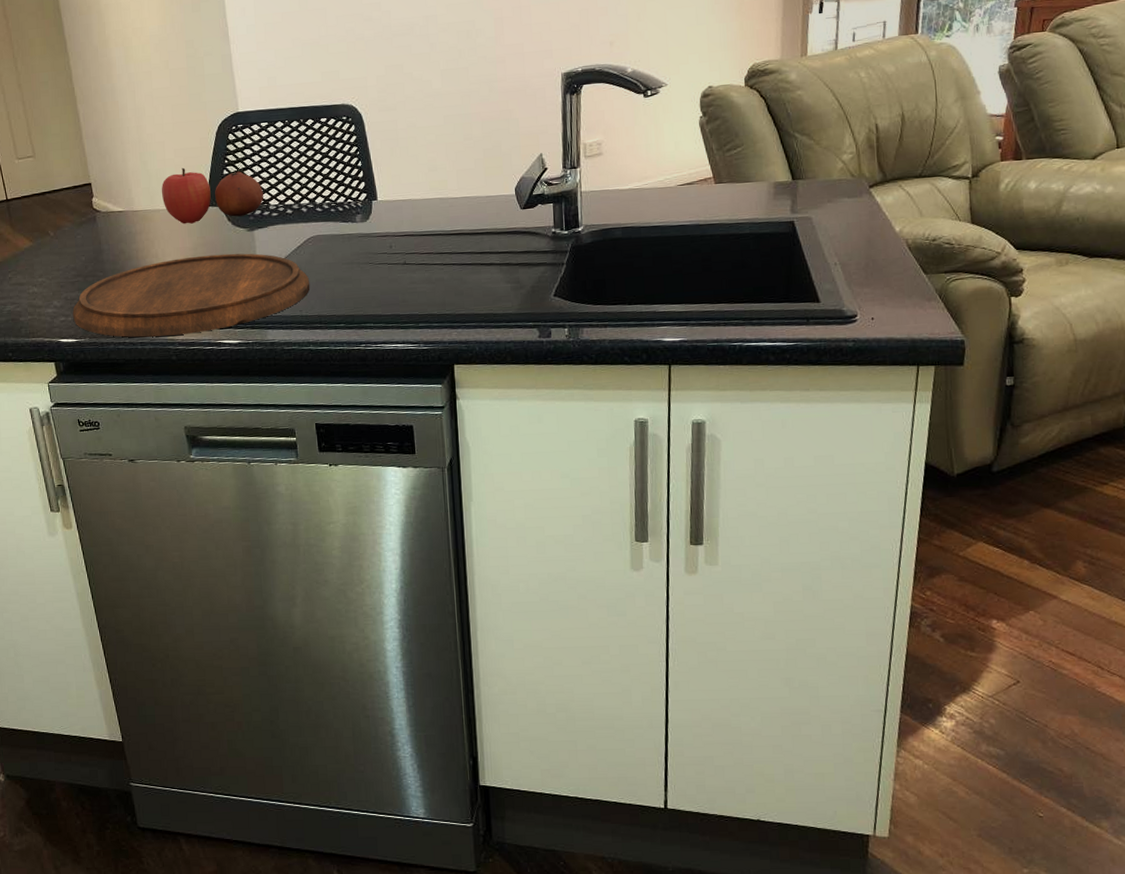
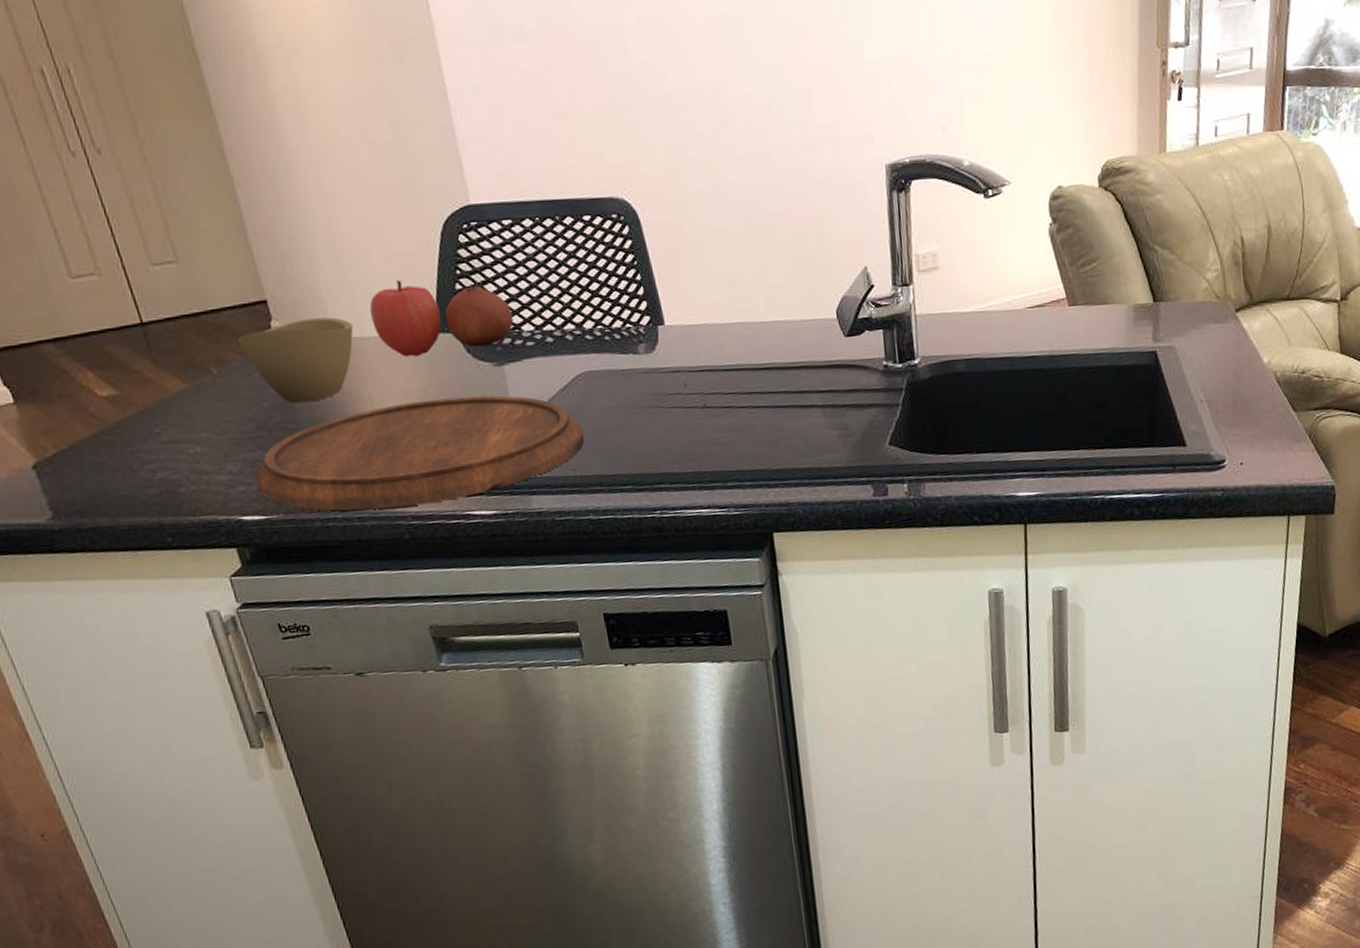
bowl: none [69,195,149,258] -> present [237,317,354,404]

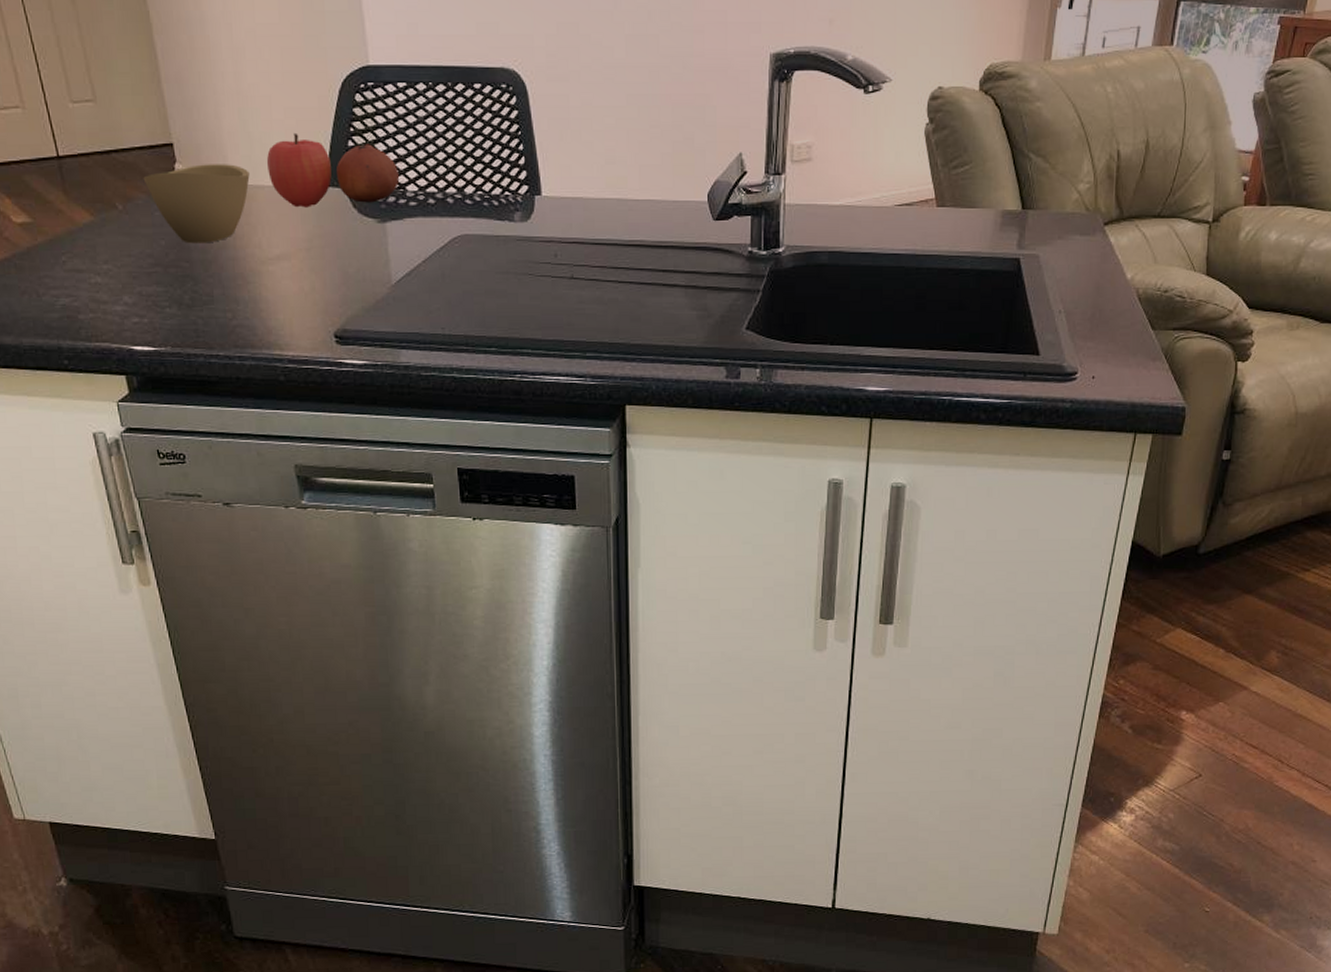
cutting board: present [256,395,585,511] -> none [149,249,455,351]

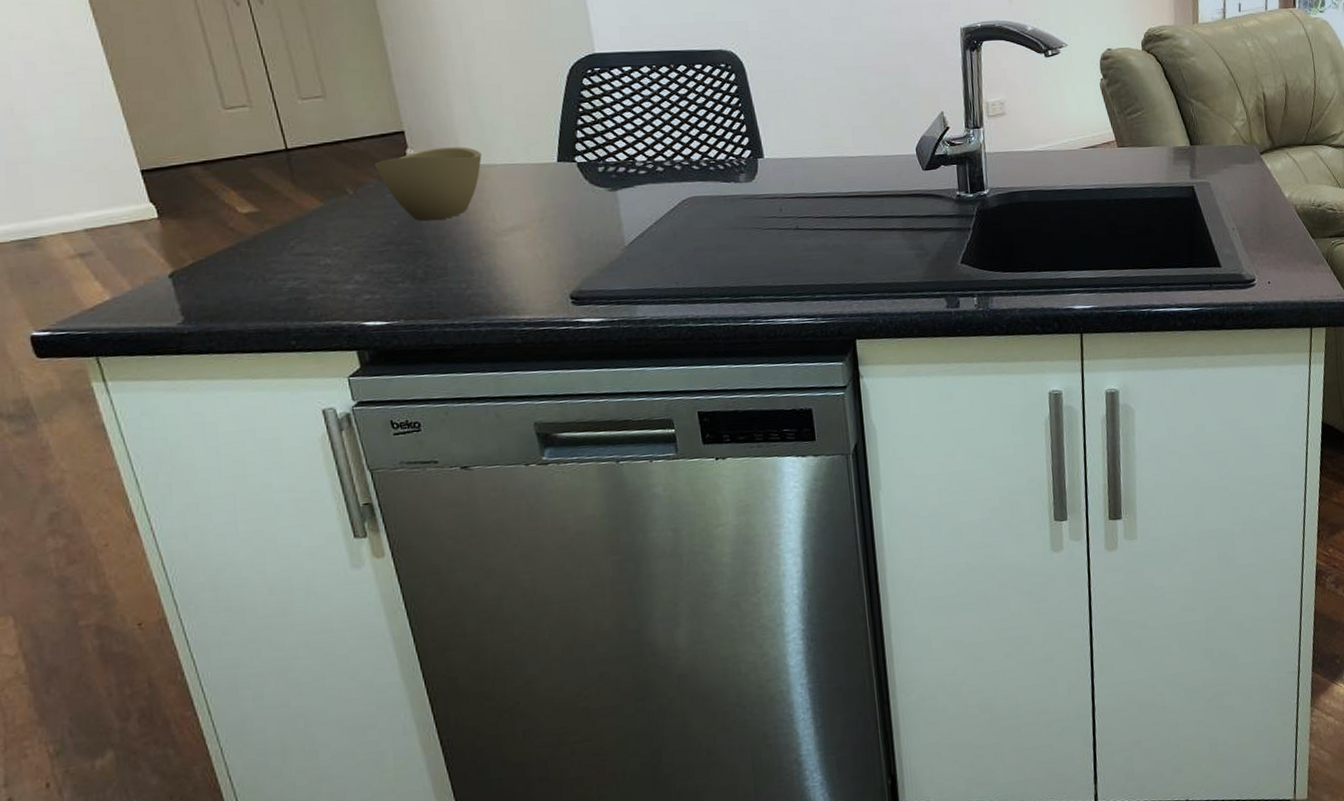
fruit: present [266,132,332,208] -> none [498,115,563,182]
fruit: present [337,144,400,203] -> none [567,122,629,175]

